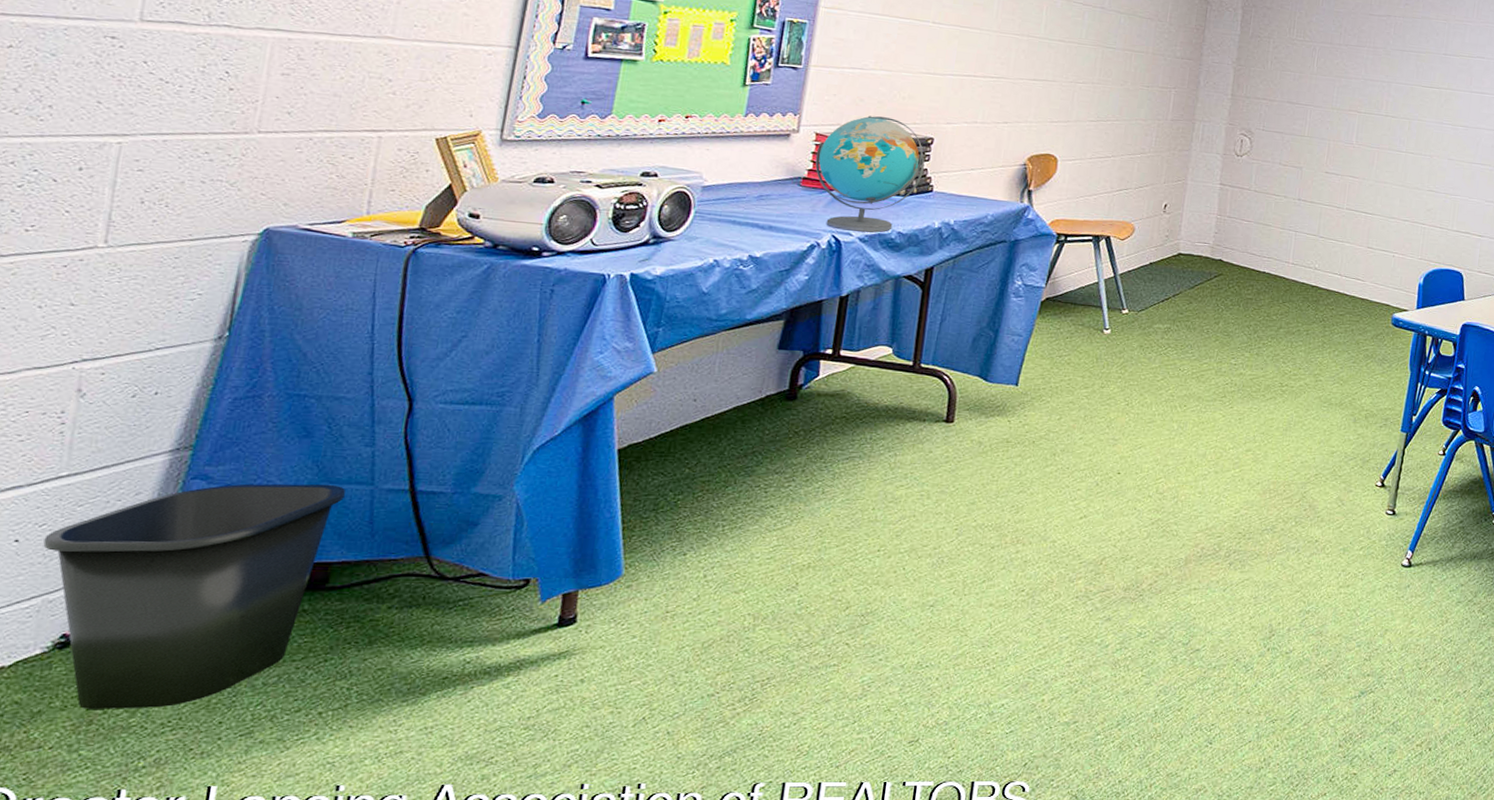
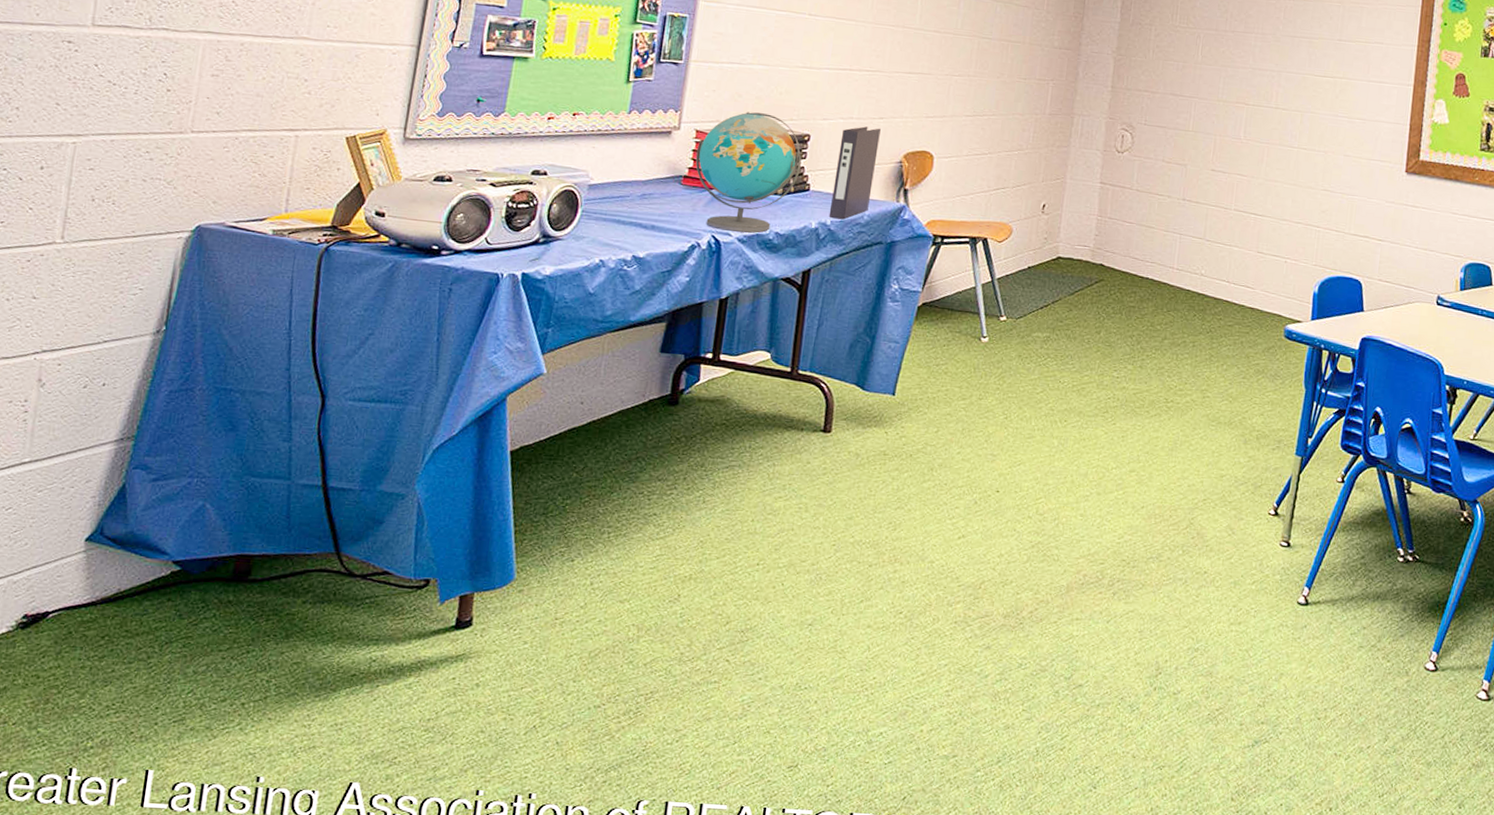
waste bin: present [43,483,346,709] -> none [9,475,266,691]
binder: none [952,130,1005,220] -> present [828,126,881,220]

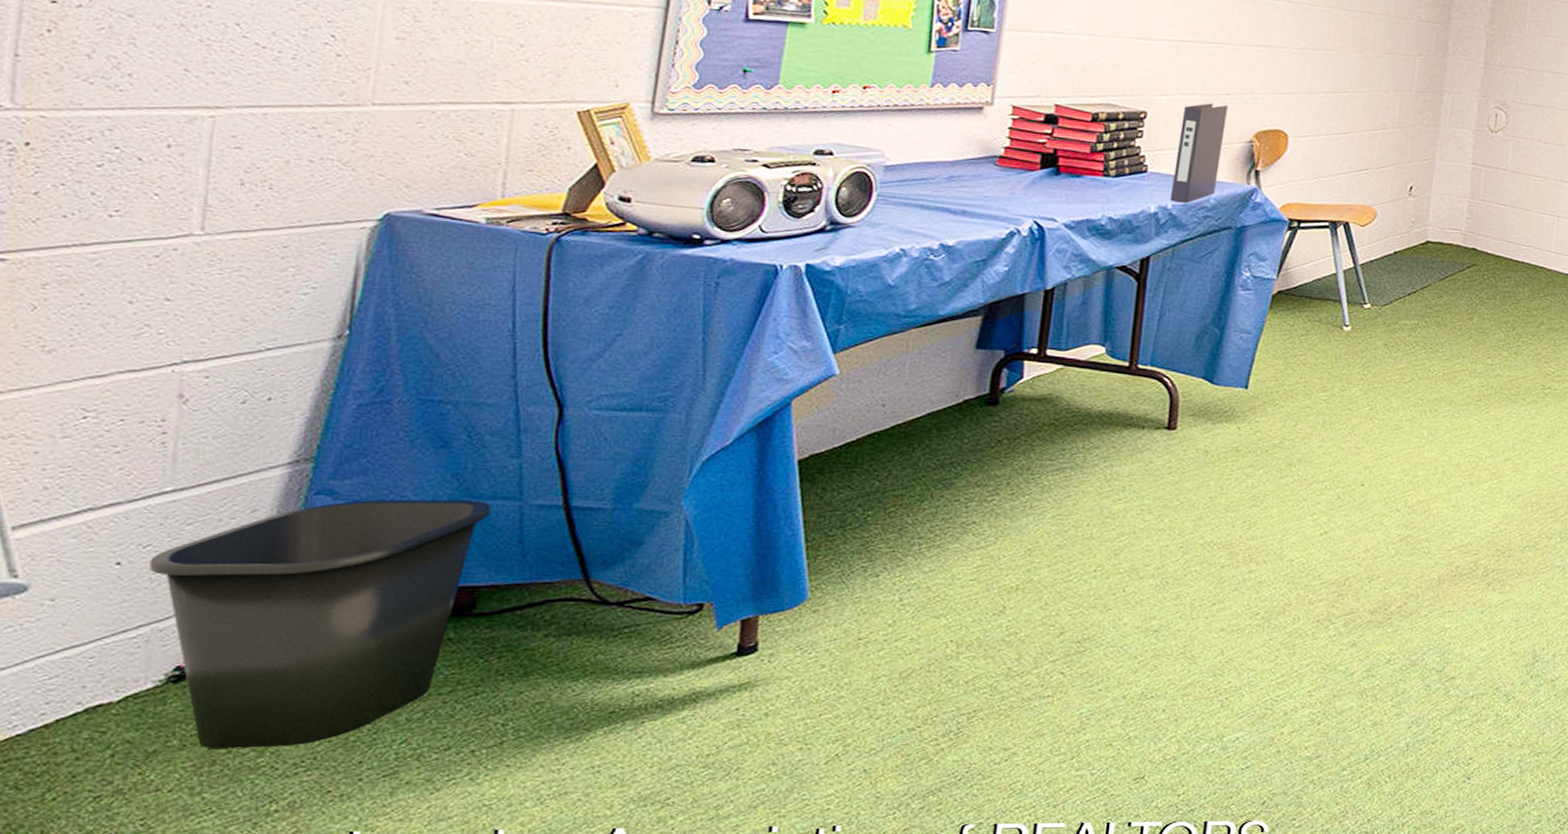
waste bin: none [9,475,266,691] -> present [149,499,491,748]
globe: present [695,112,802,233] -> none [1012,86,1138,218]

